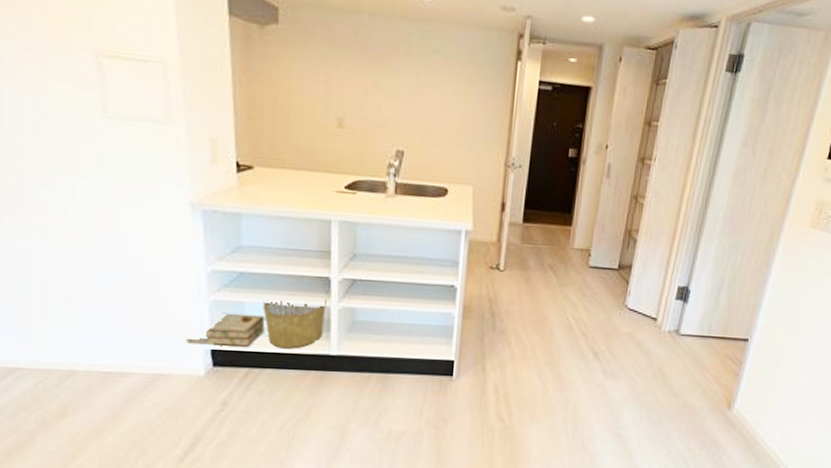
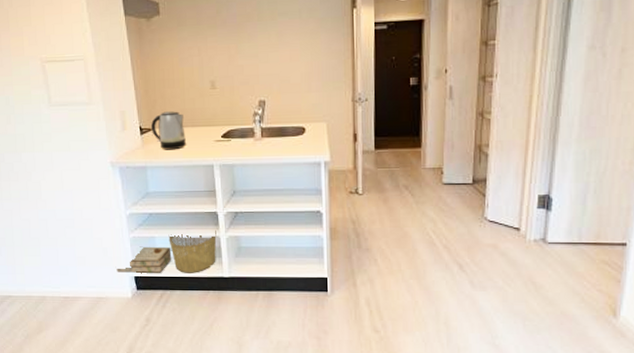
kettle: none [253,147,299,197] -> present [151,111,187,150]

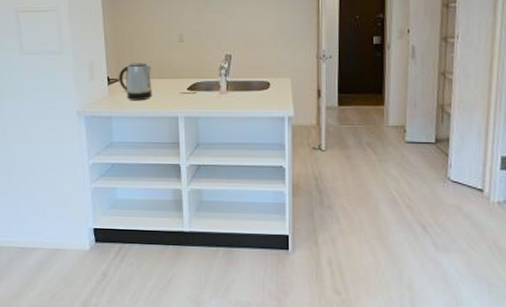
decorative box: present [116,246,172,273] -> none [76,197,132,225]
basket: present [168,229,217,273] -> none [130,182,178,227]

